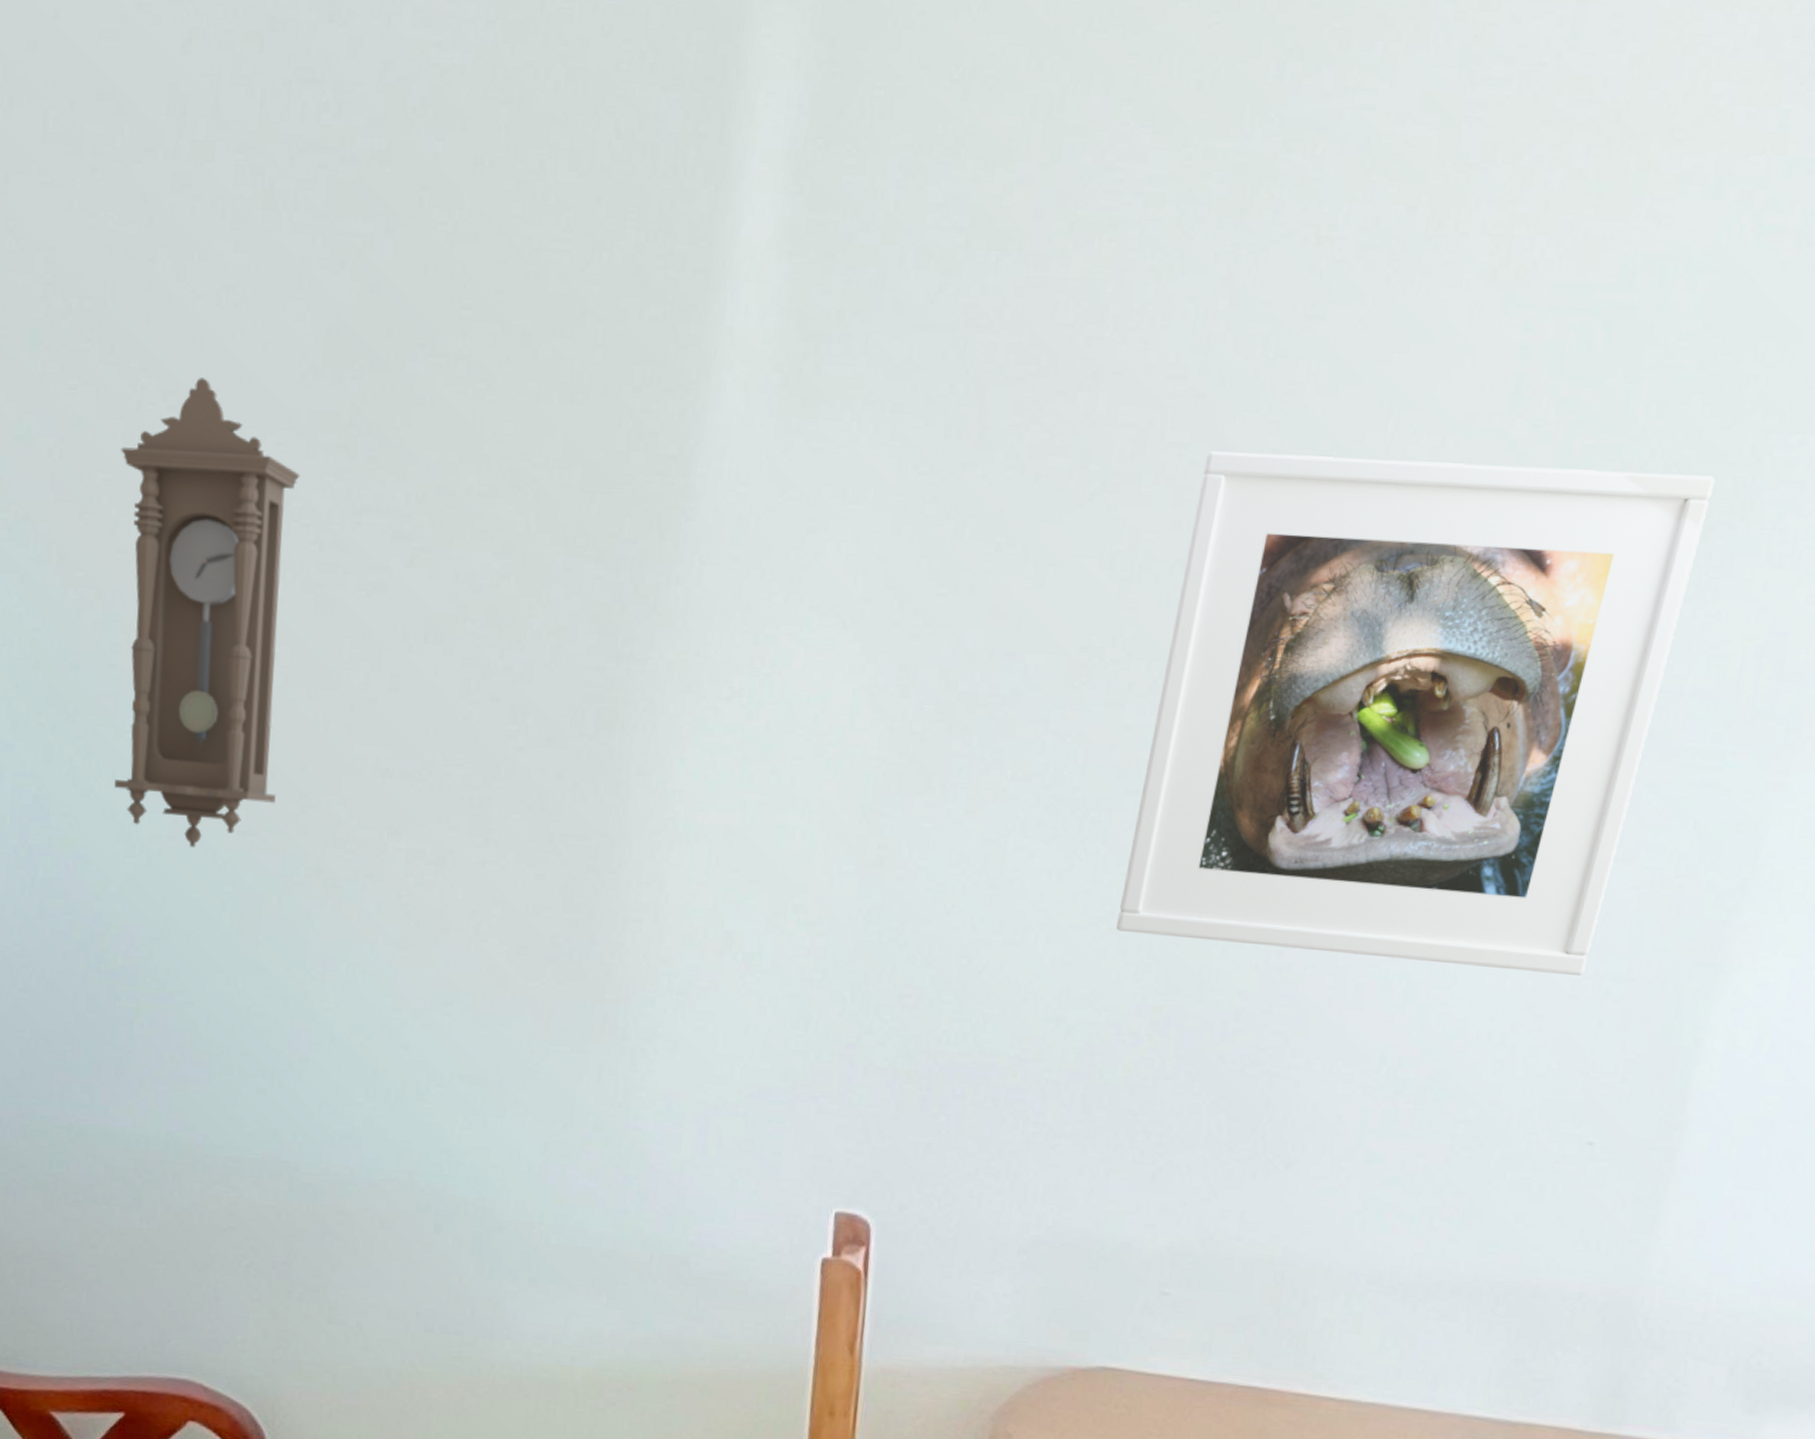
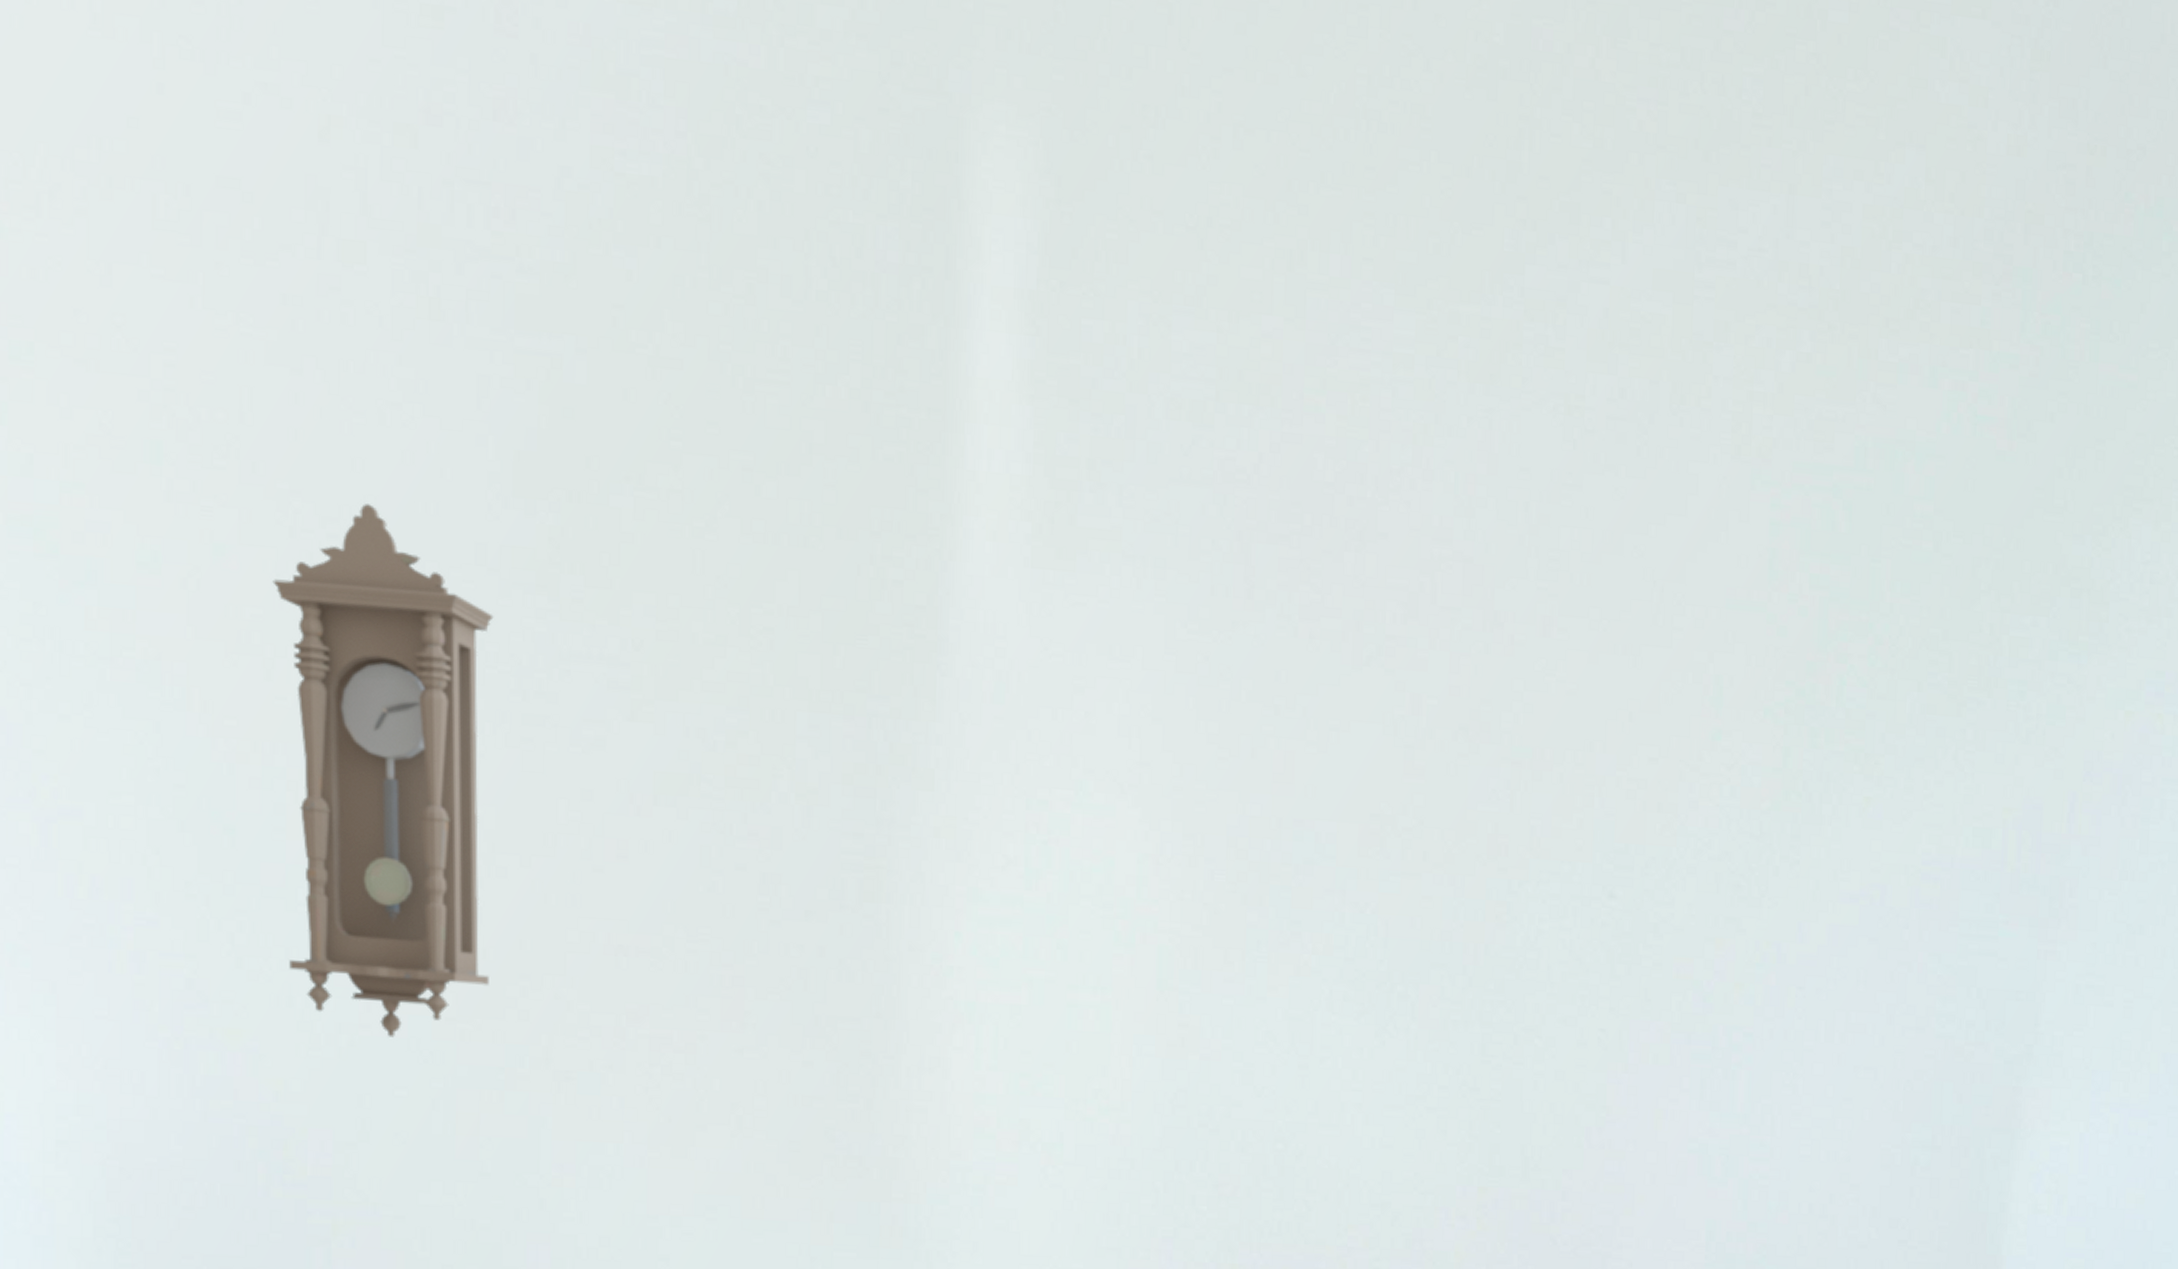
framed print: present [1116,451,1715,977] -> none [1434,616,1961,1146]

